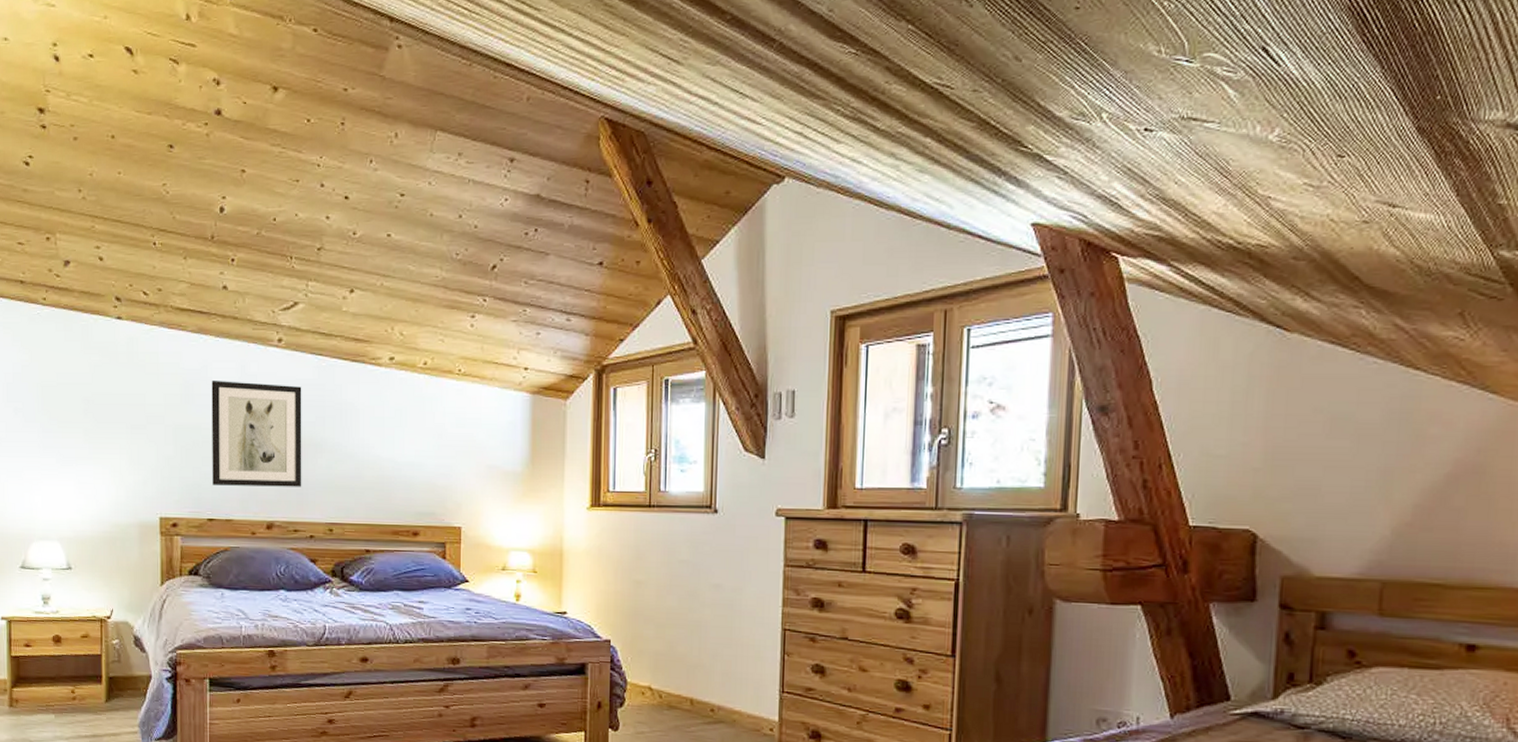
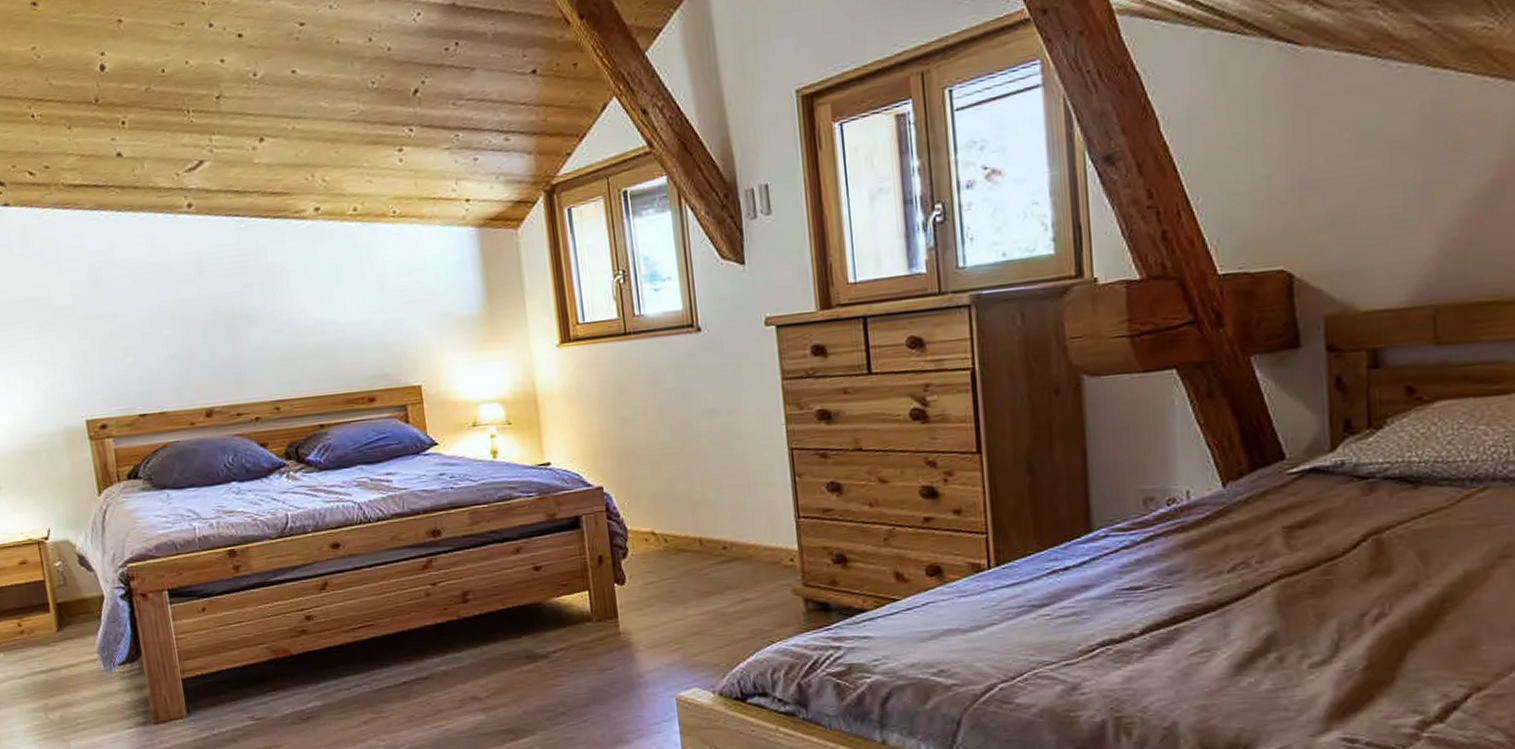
wall art: present [211,381,302,487] -> none [120,254,239,377]

